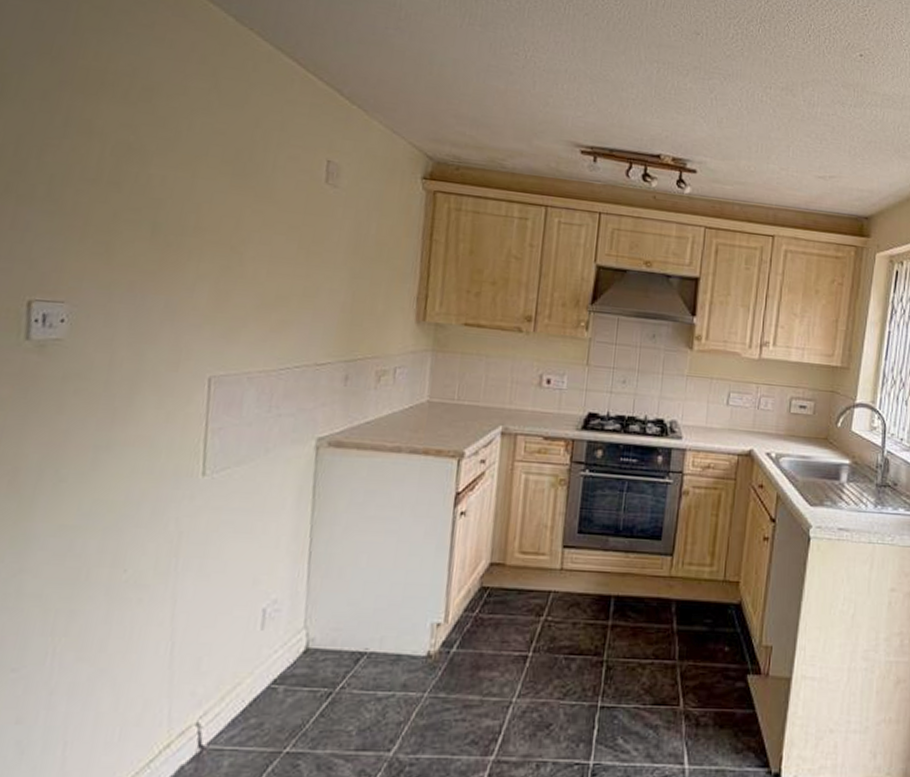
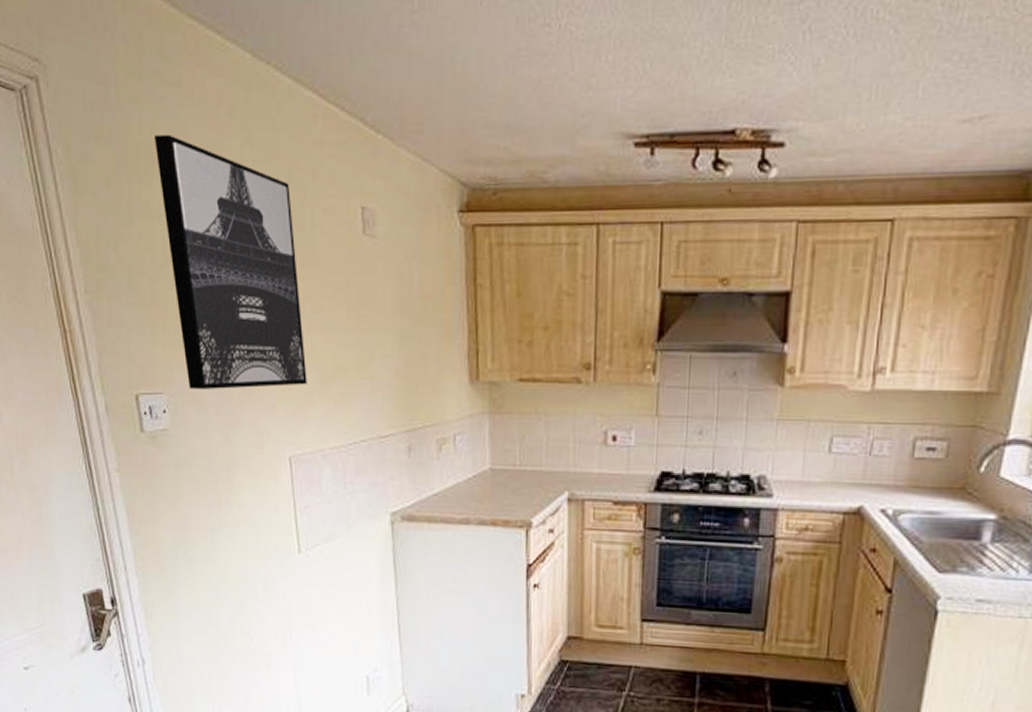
wall art: none [99,64,255,310] -> present [153,134,307,389]

